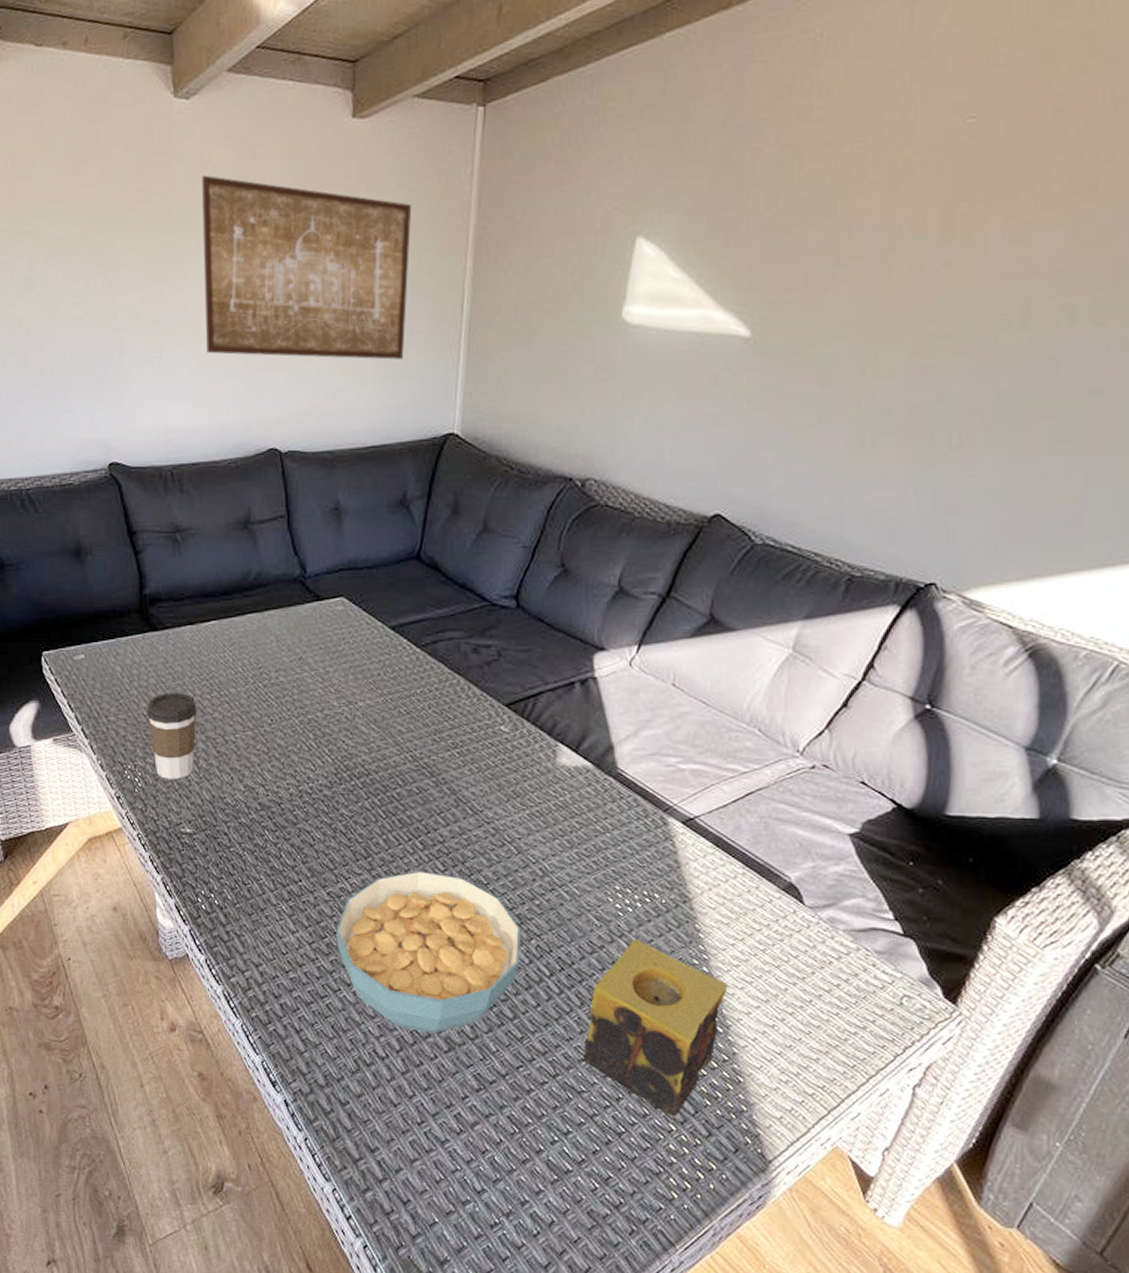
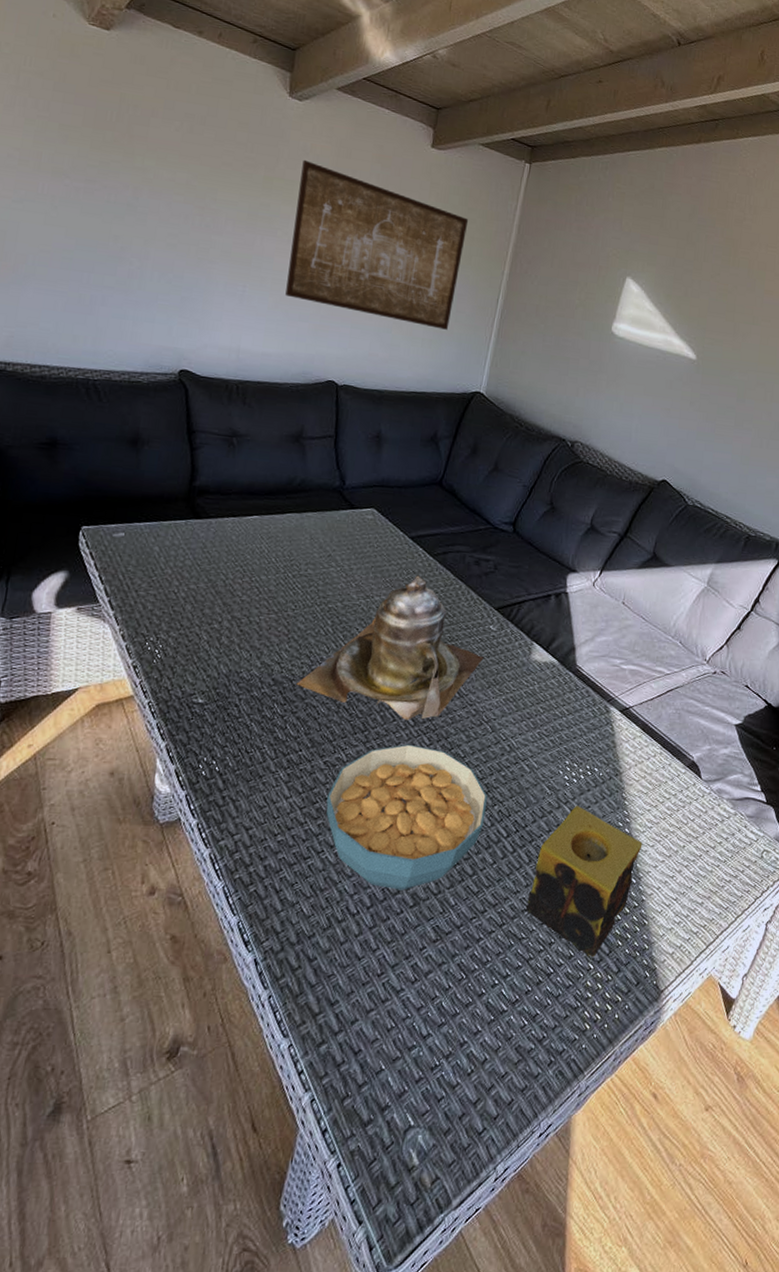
coffee cup: present [147,693,197,780] -> none [177,574,228,654]
teapot: none [285,672,498,843] -> present [296,575,484,720]

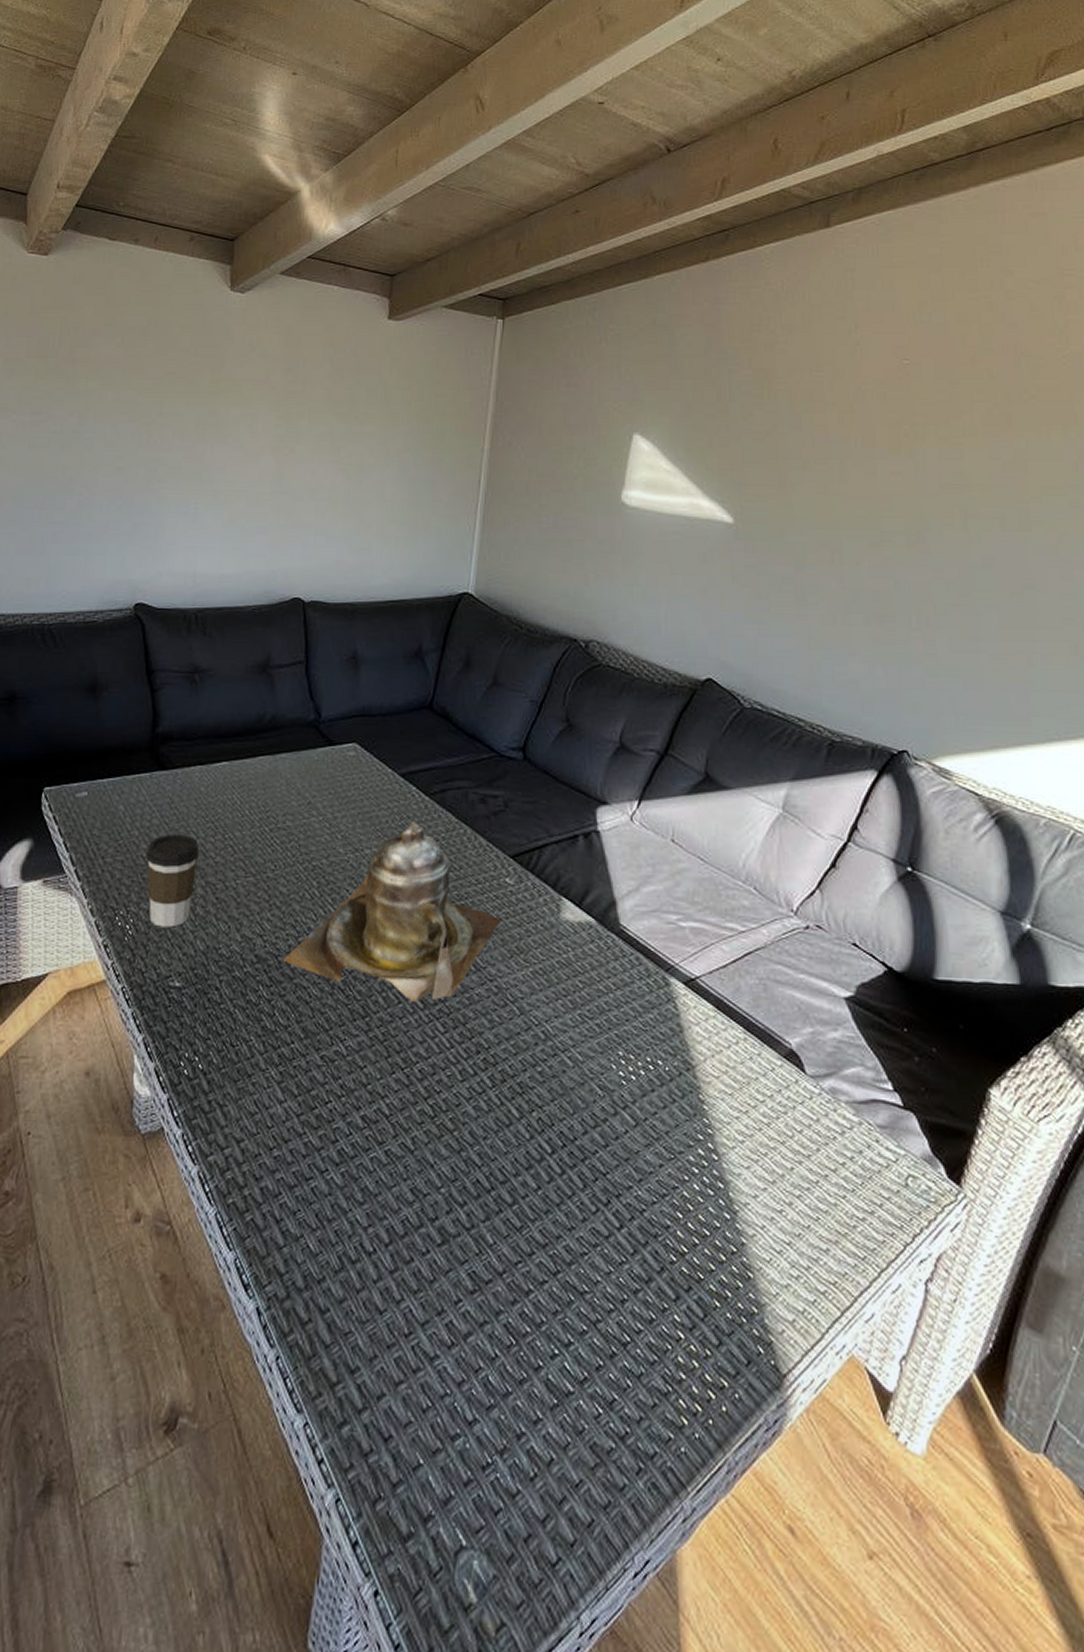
coffee cup: none [177,574,228,654] -> present [146,834,199,928]
wall art: present [285,159,469,330] -> none [241,355,438,524]
cereal bowl: present [326,744,487,890] -> none [327,1032,522,1223]
candle: present [525,806,643,958] -> none [585,1112,734,1323]

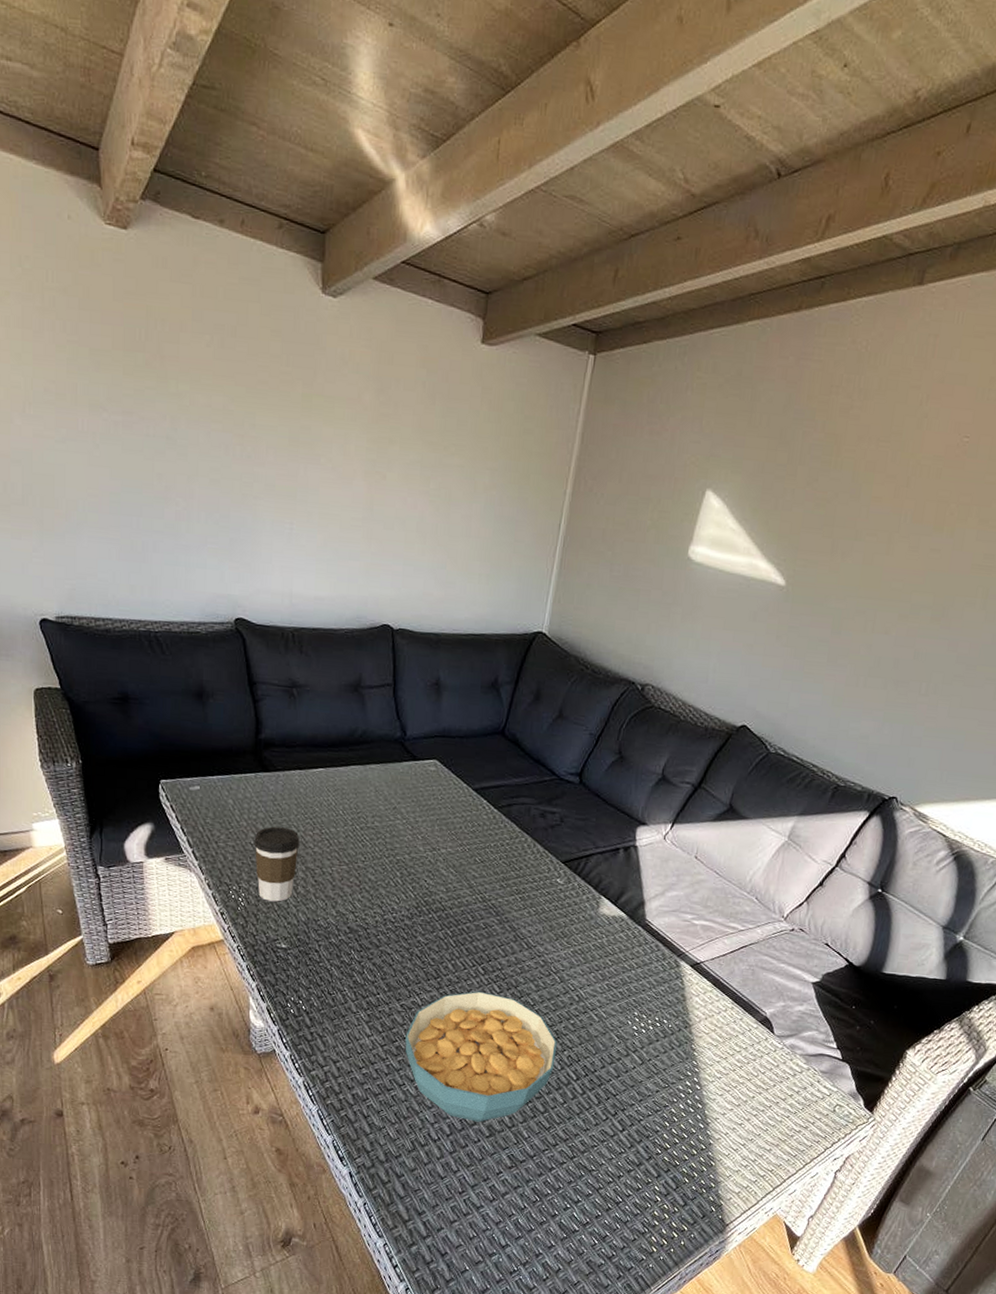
teapot: present [282,820,502,1002] -> none [370,828,552,969]
cereal bowl: none [327,1032,522,1223] -> present [405,991,557,1122]

